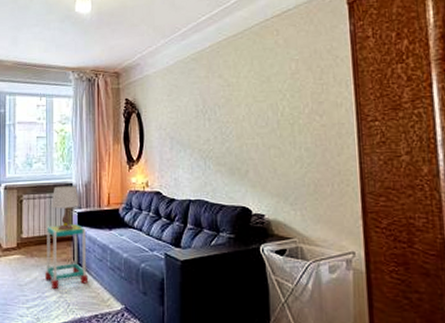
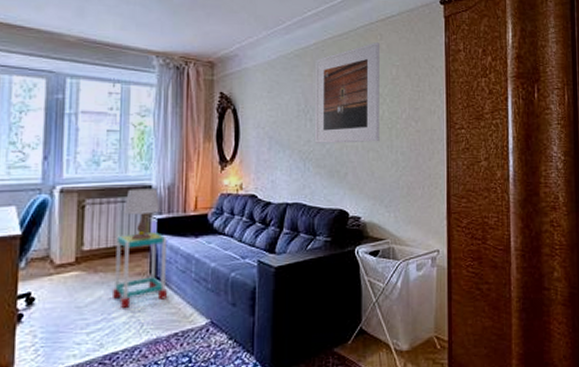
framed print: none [212,38,281,142] -> present [314,42,380,143]

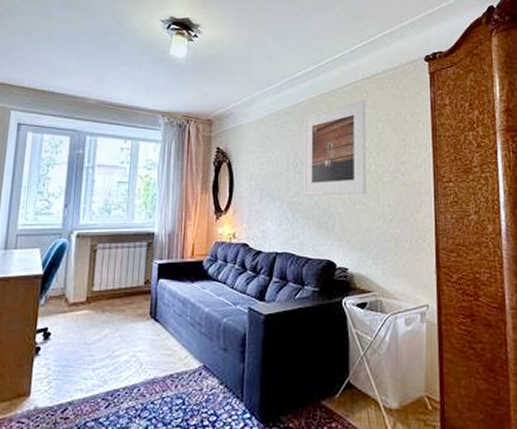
side table: present [111,231,168,308] -> none [116,275,166,347]
table lamp: present [124,189,159,241] -> none [129,235,160,284]

